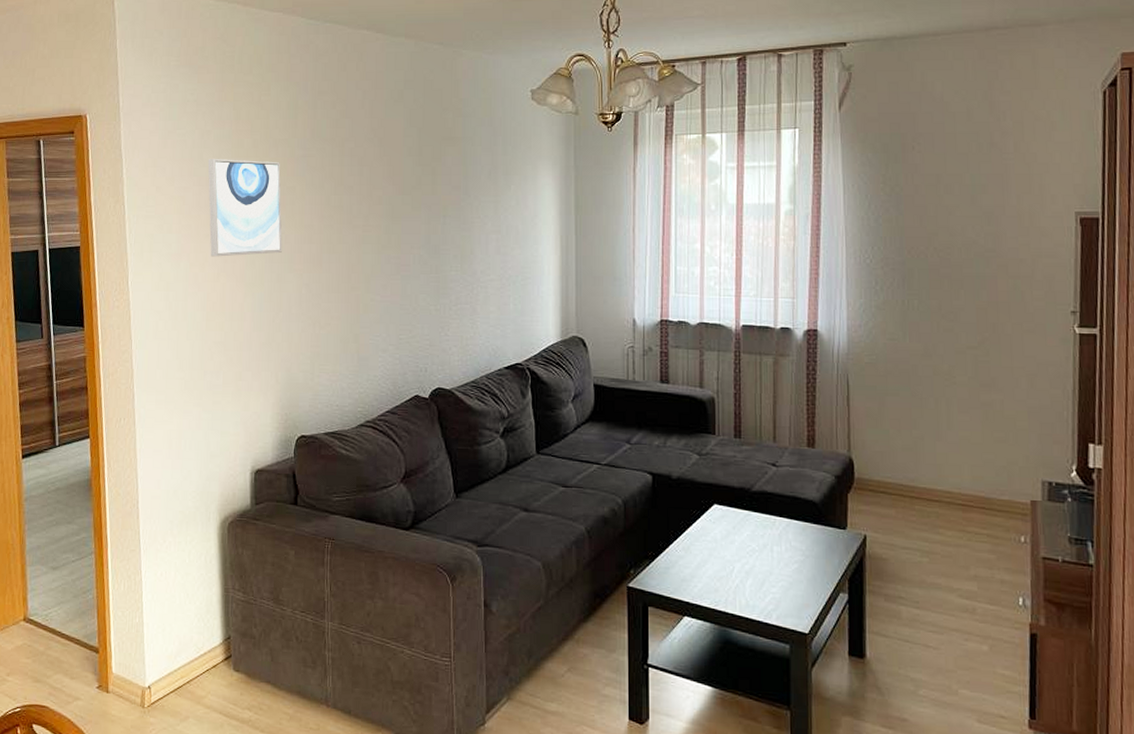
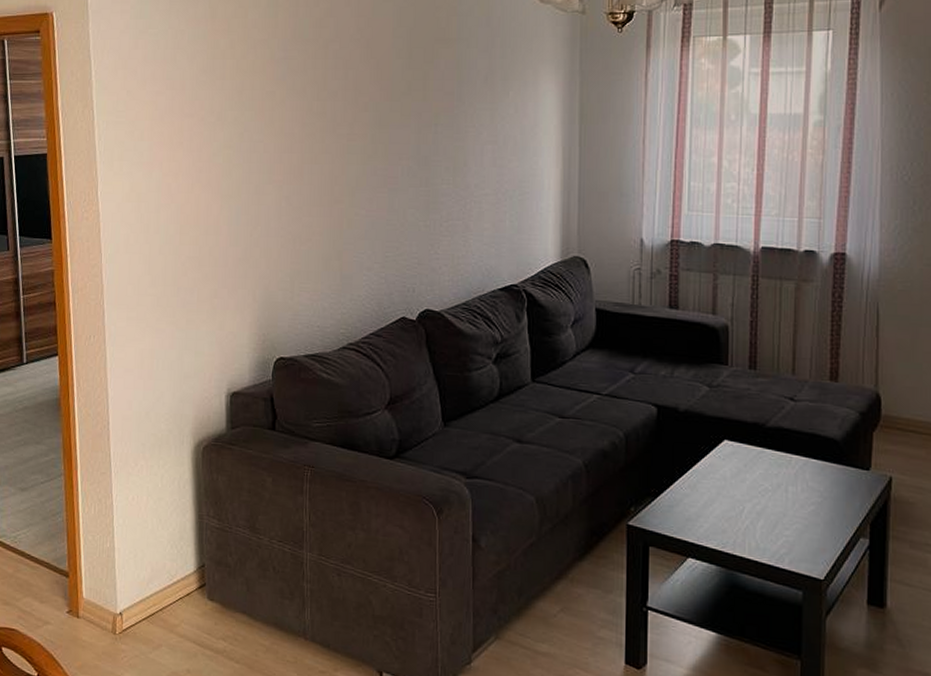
wall art: present [208,158,282,257] -> none [181,60,261,167]

